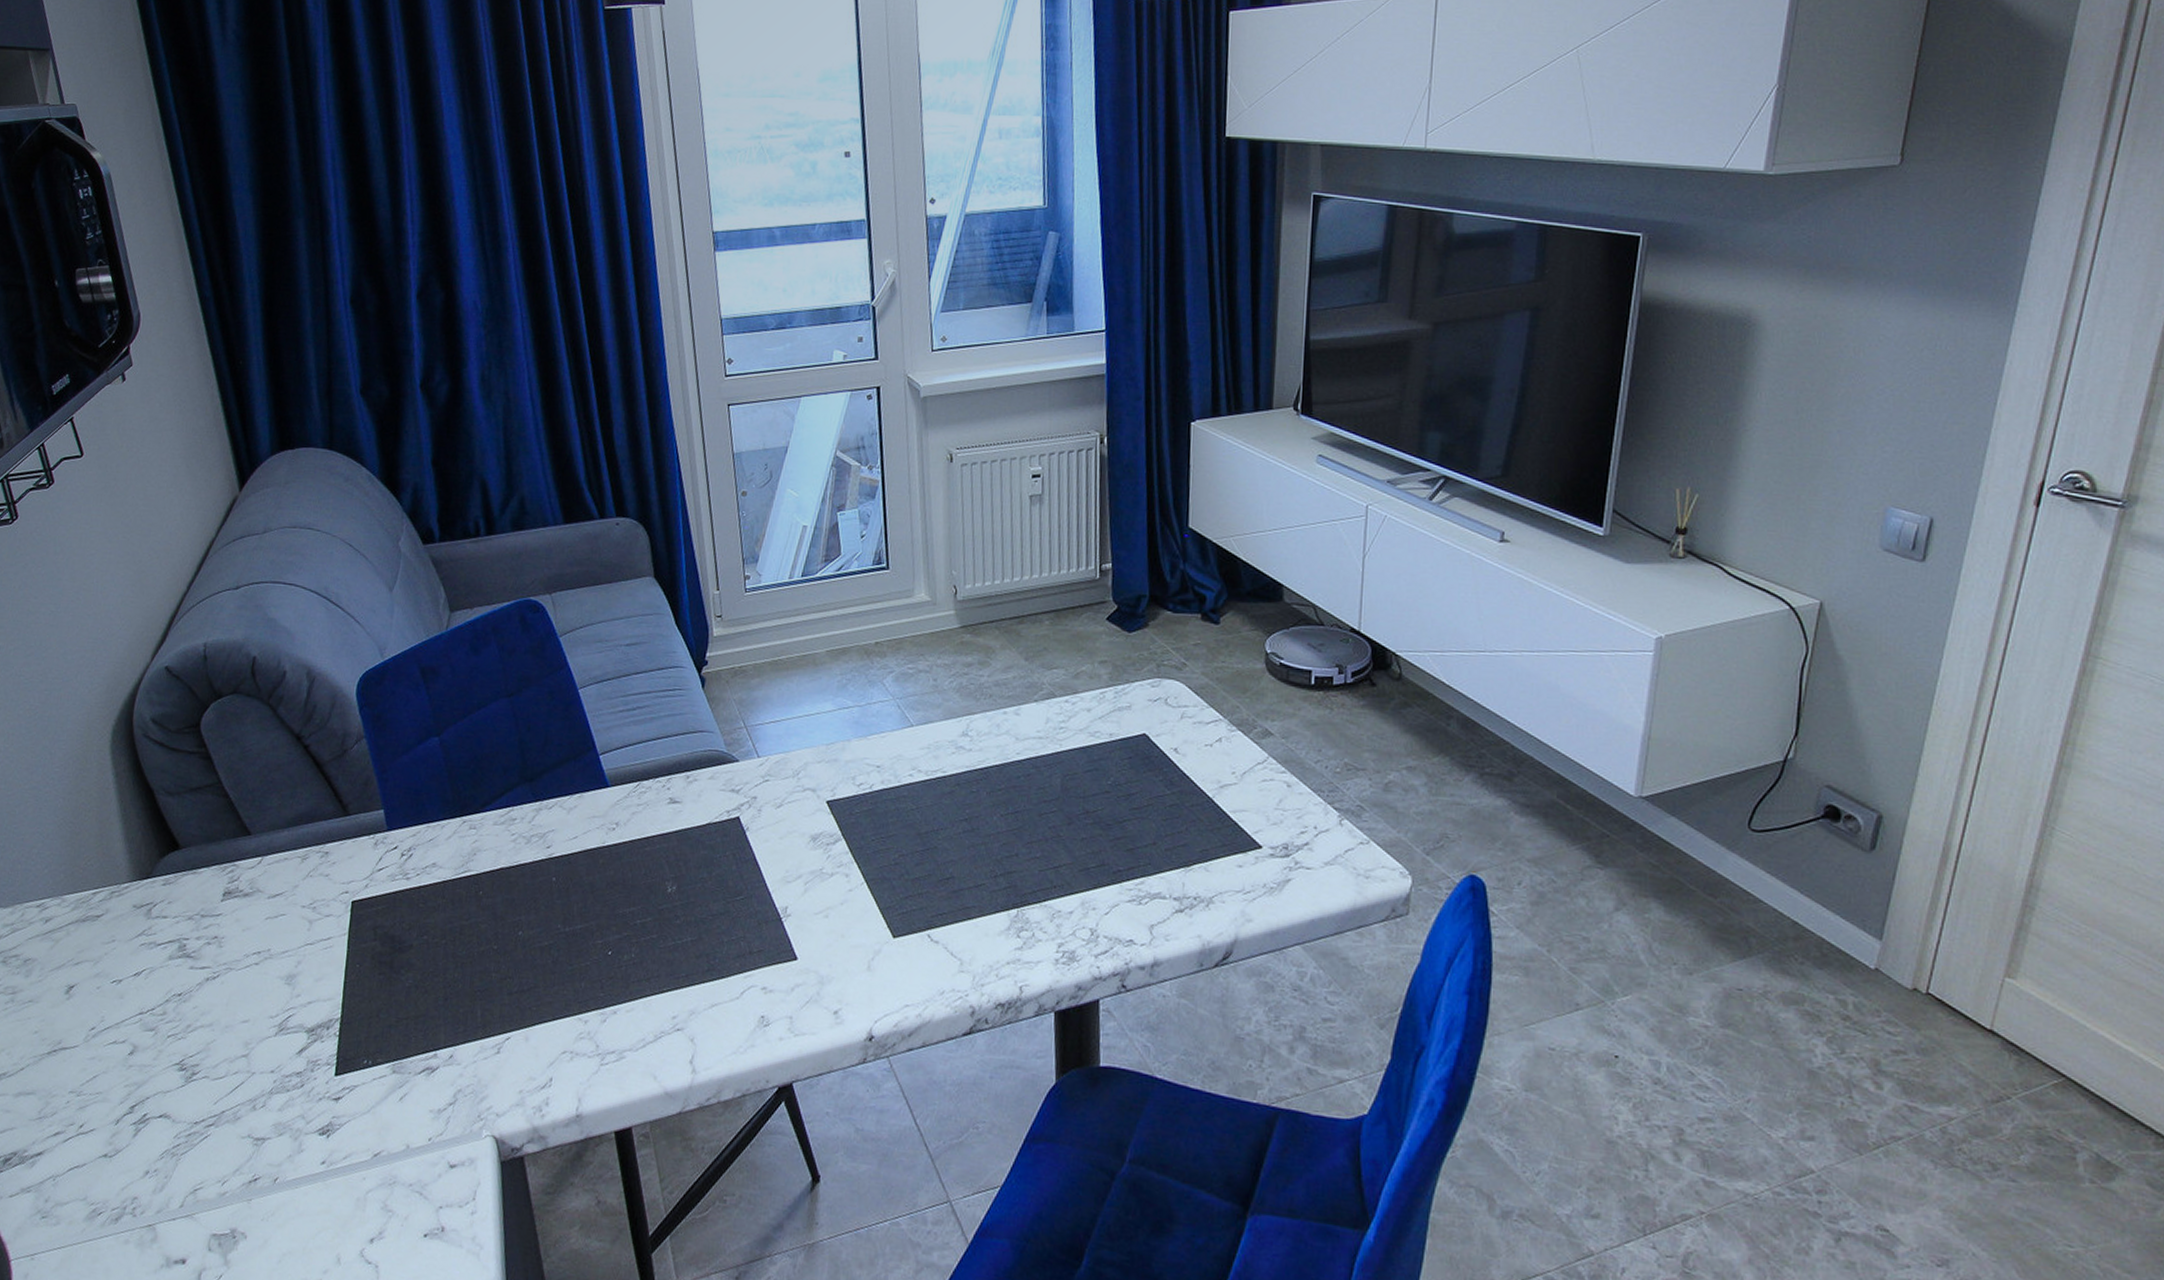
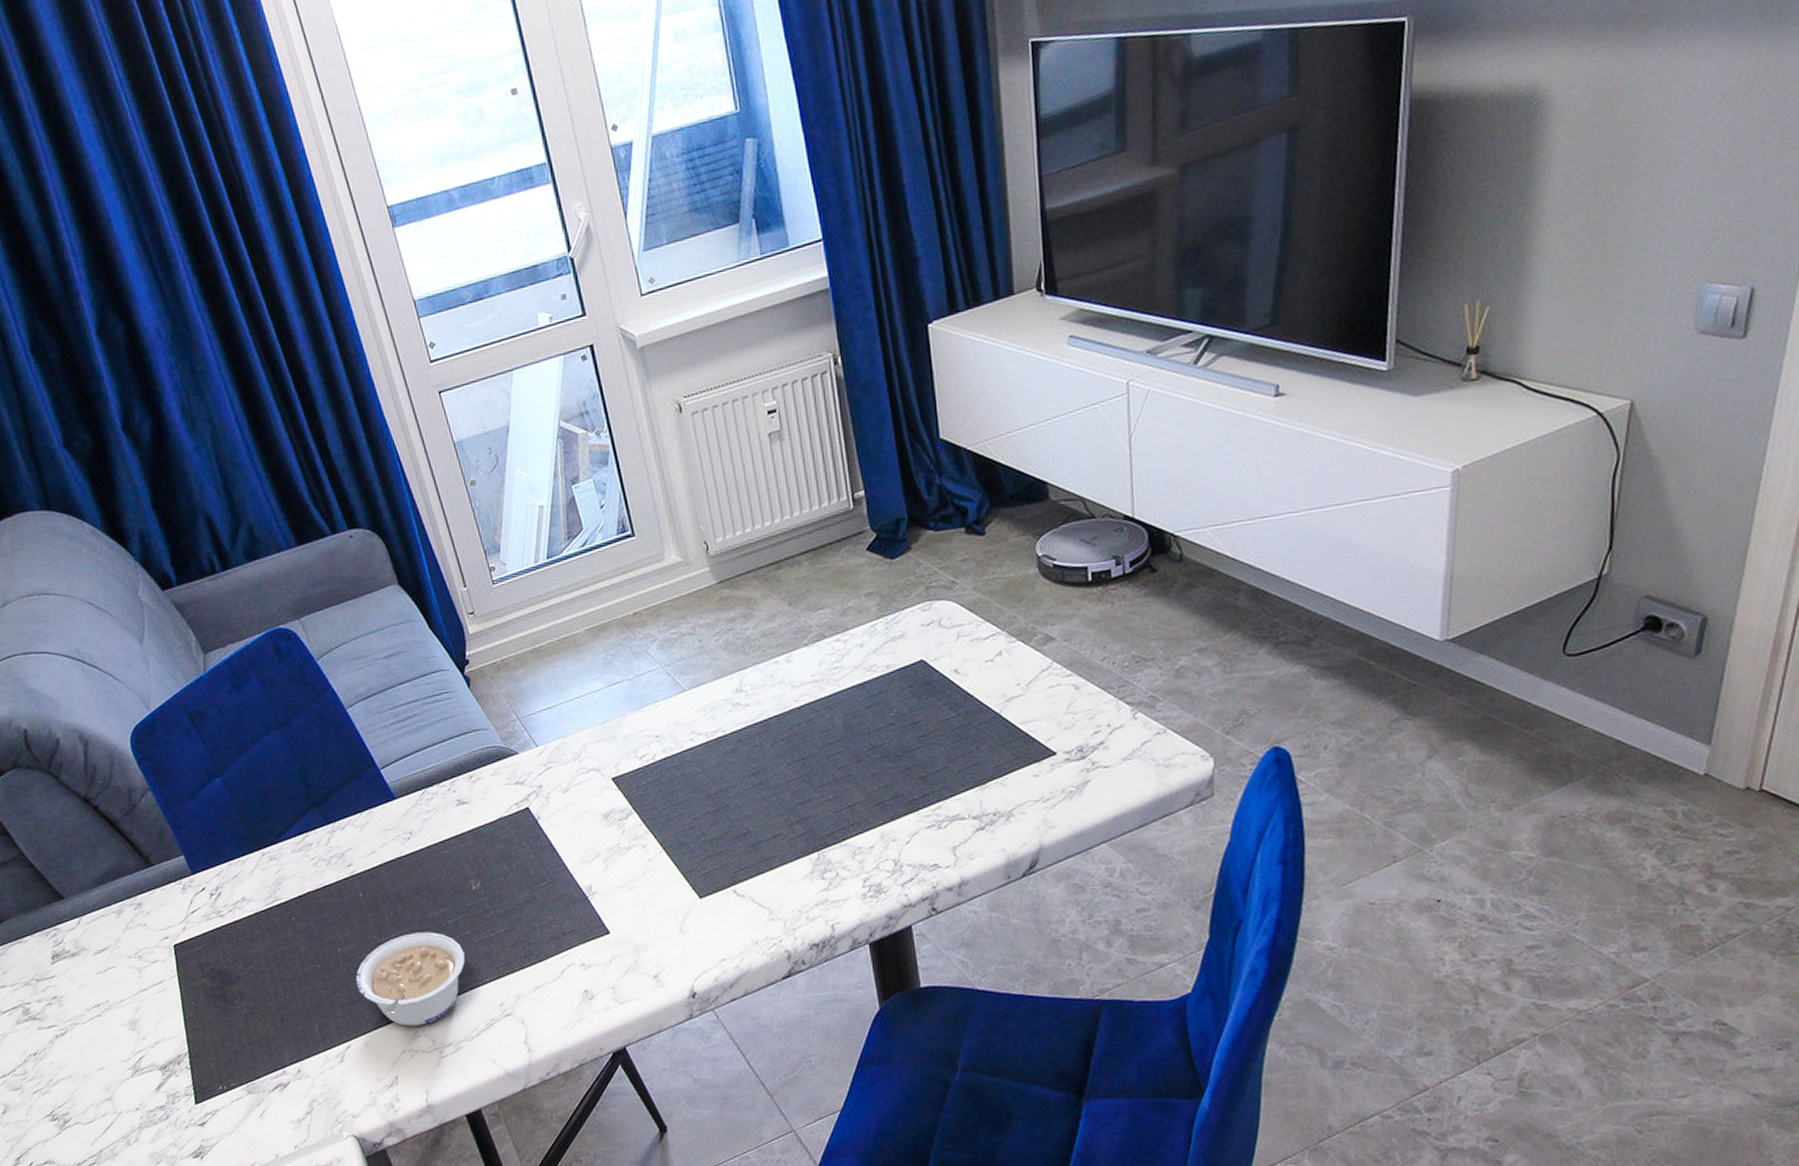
legume: none [530,927,647,1027] -> present [355,932,466,1026]

